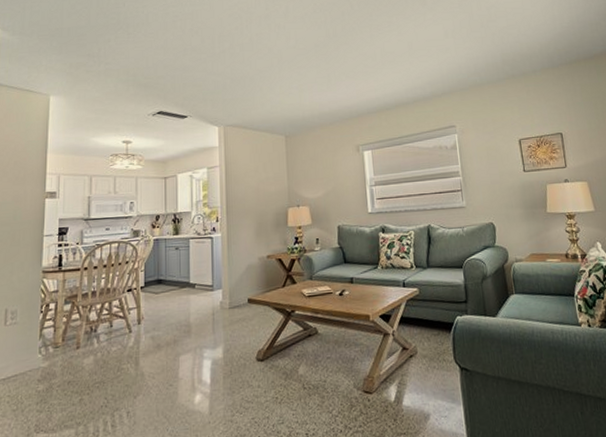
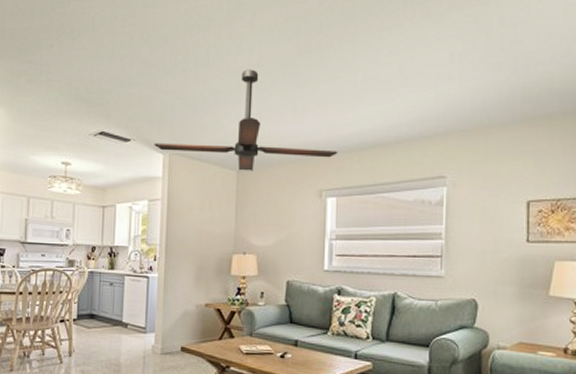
ceiling fan: none [209,51,368,136] -> present [154,69,338,171]

